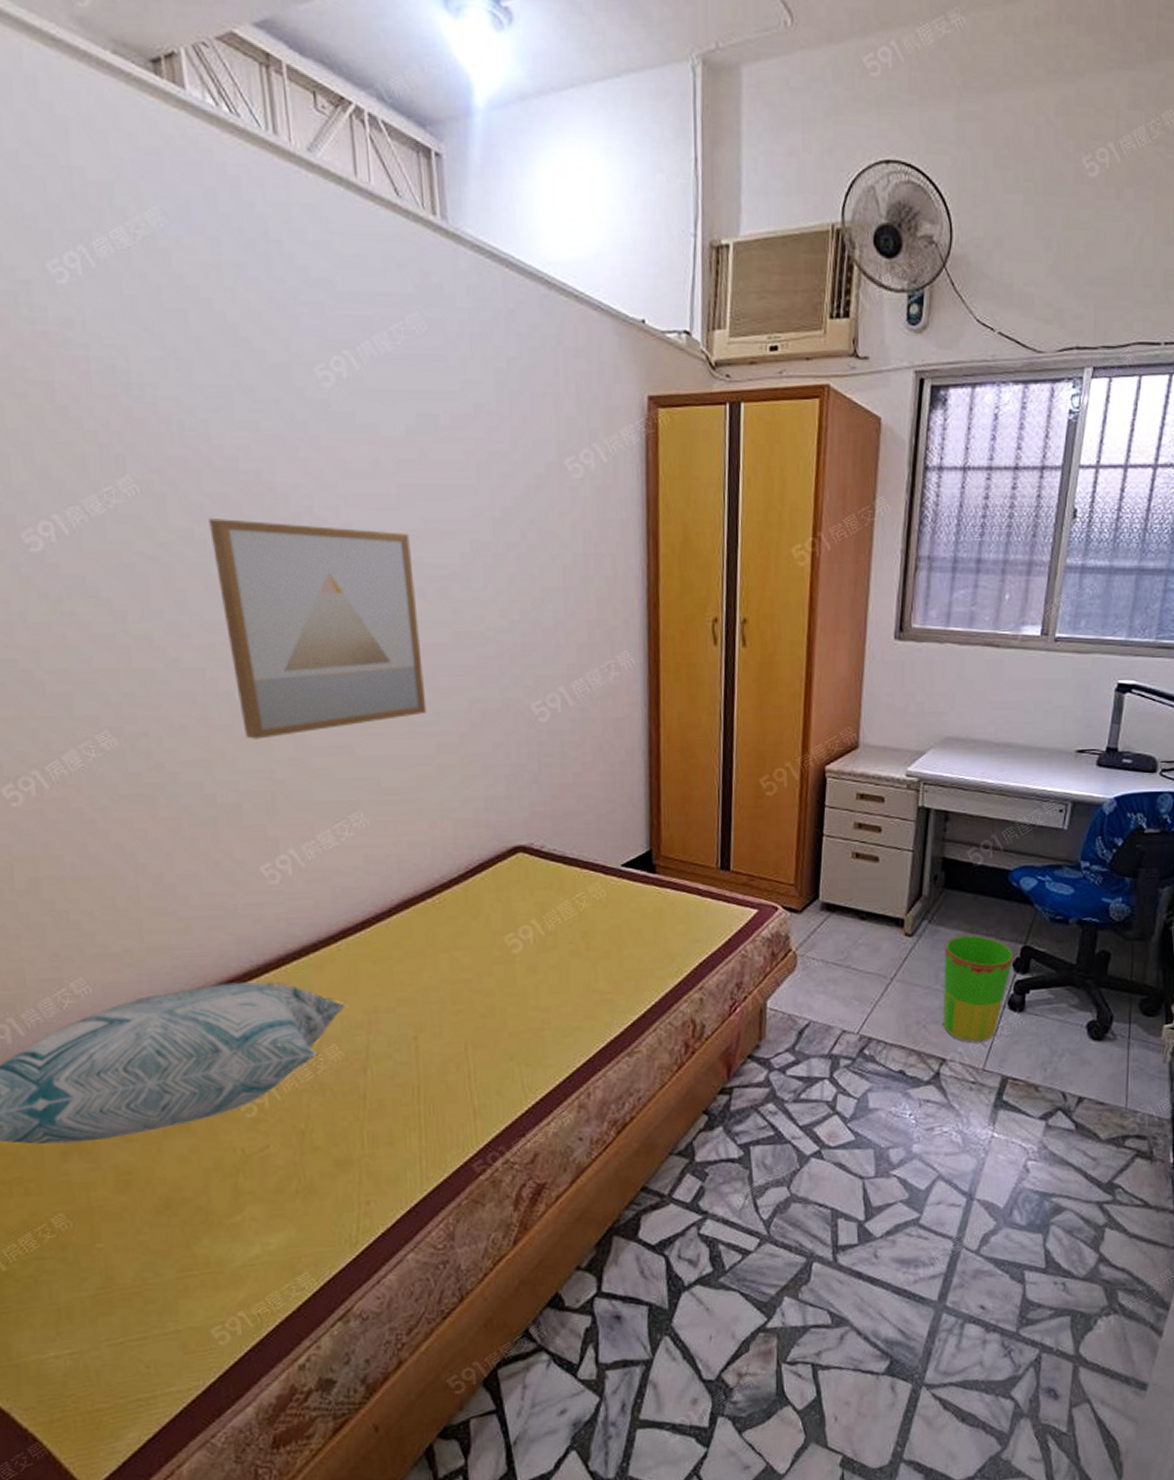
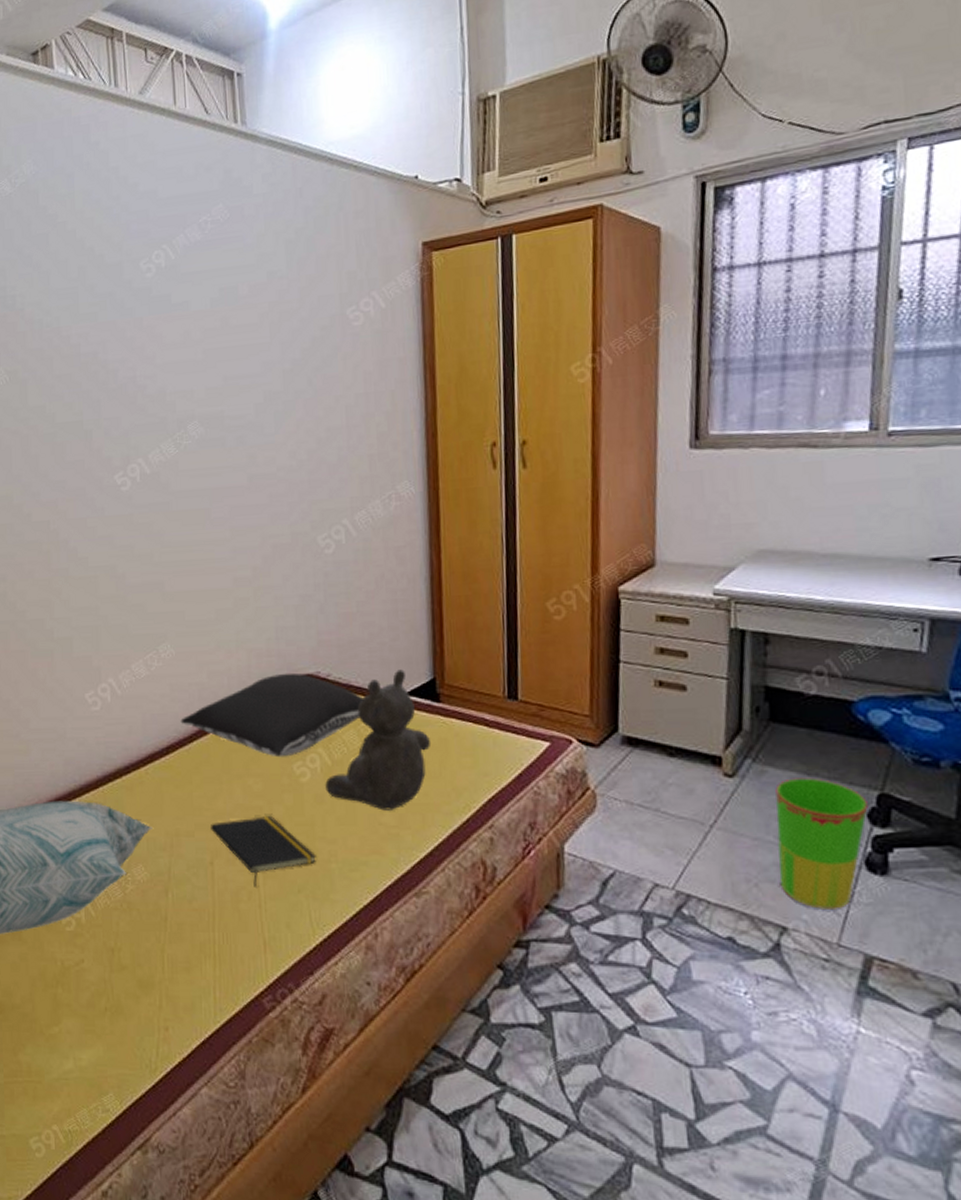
wall art: present [209,518,427,739] -> none [57,391,225,580]
pillow: none [377,844,579,930] -> present [180,672,364,757]
notepad: none [414,988,529,1058] -> present [211,816,316,887]
teddy bear: none [538,841,646,978] -> present [325,669,431,811]

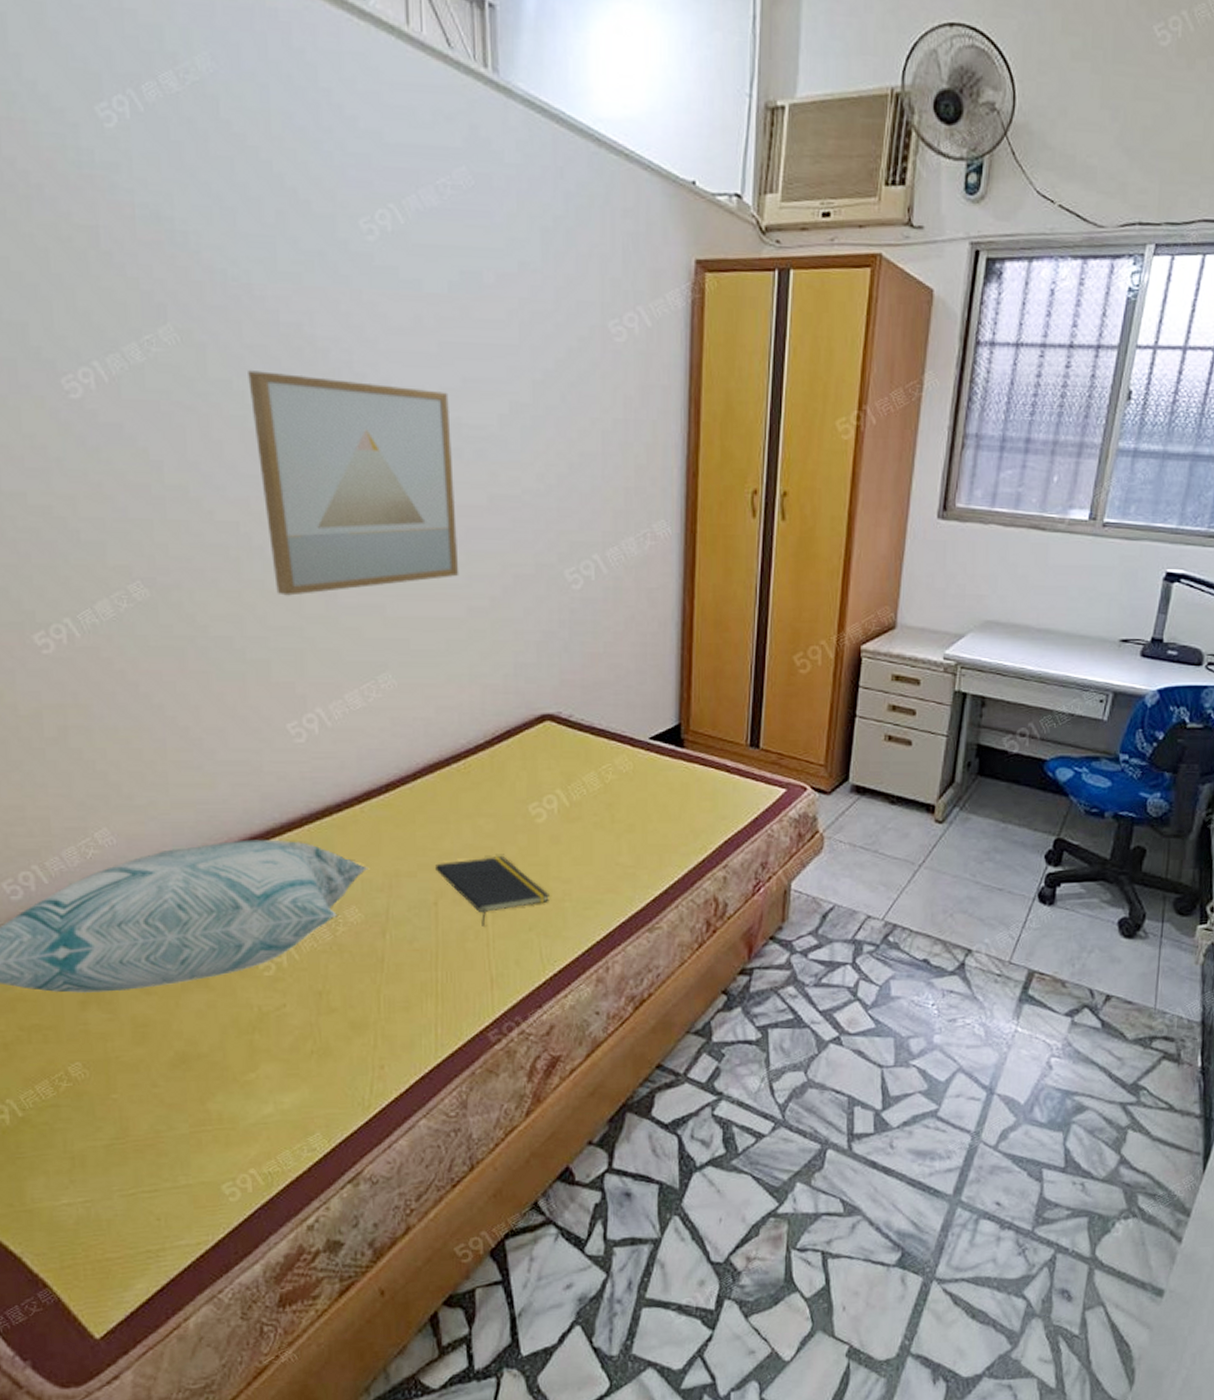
wall art: none [57,391,225,580] -> present [248,370,459,596]
pillow: present [180,672,364,757] -> none [402,711,607,798]
teddy bear: present [325,669,431,811] -> none [562,714,673,851]
waste bin: present [775,778,868,909] -> none [970,824,1046,934]

